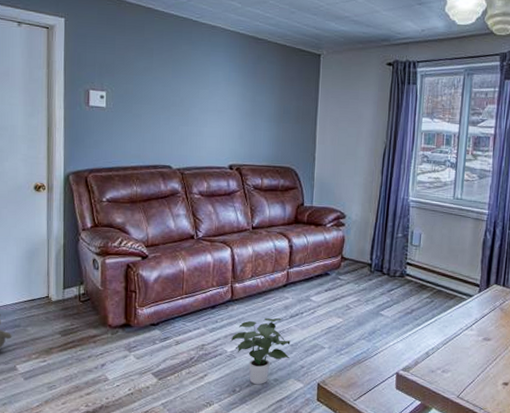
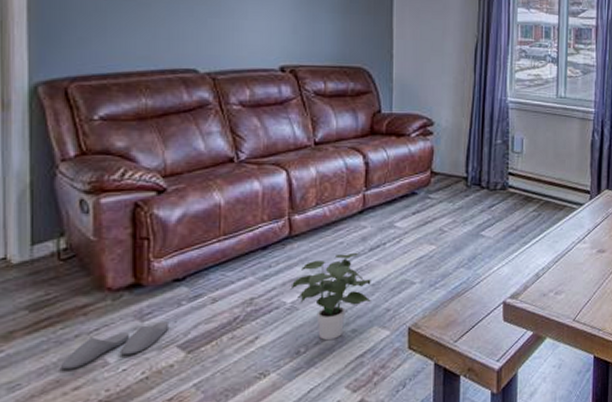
slippers: none [79,354,148,380] -> present [61,322,170,370]

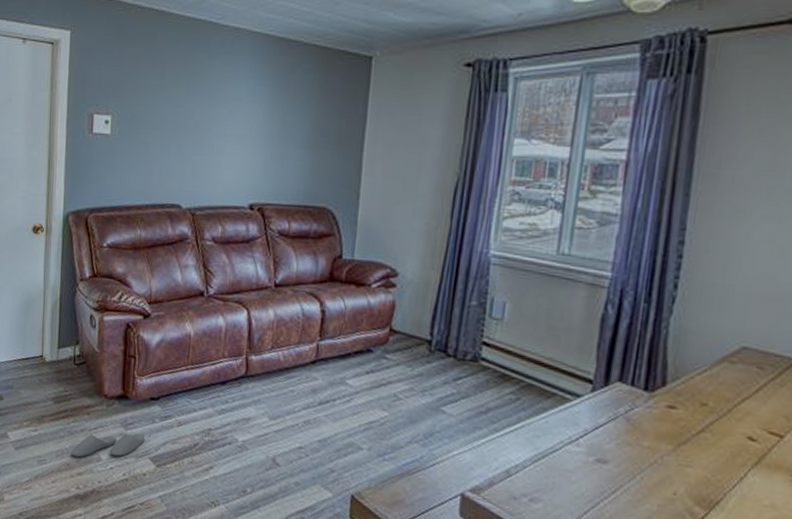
potted plant: present [290,253,371,341] -> none [242,402,318,488]

